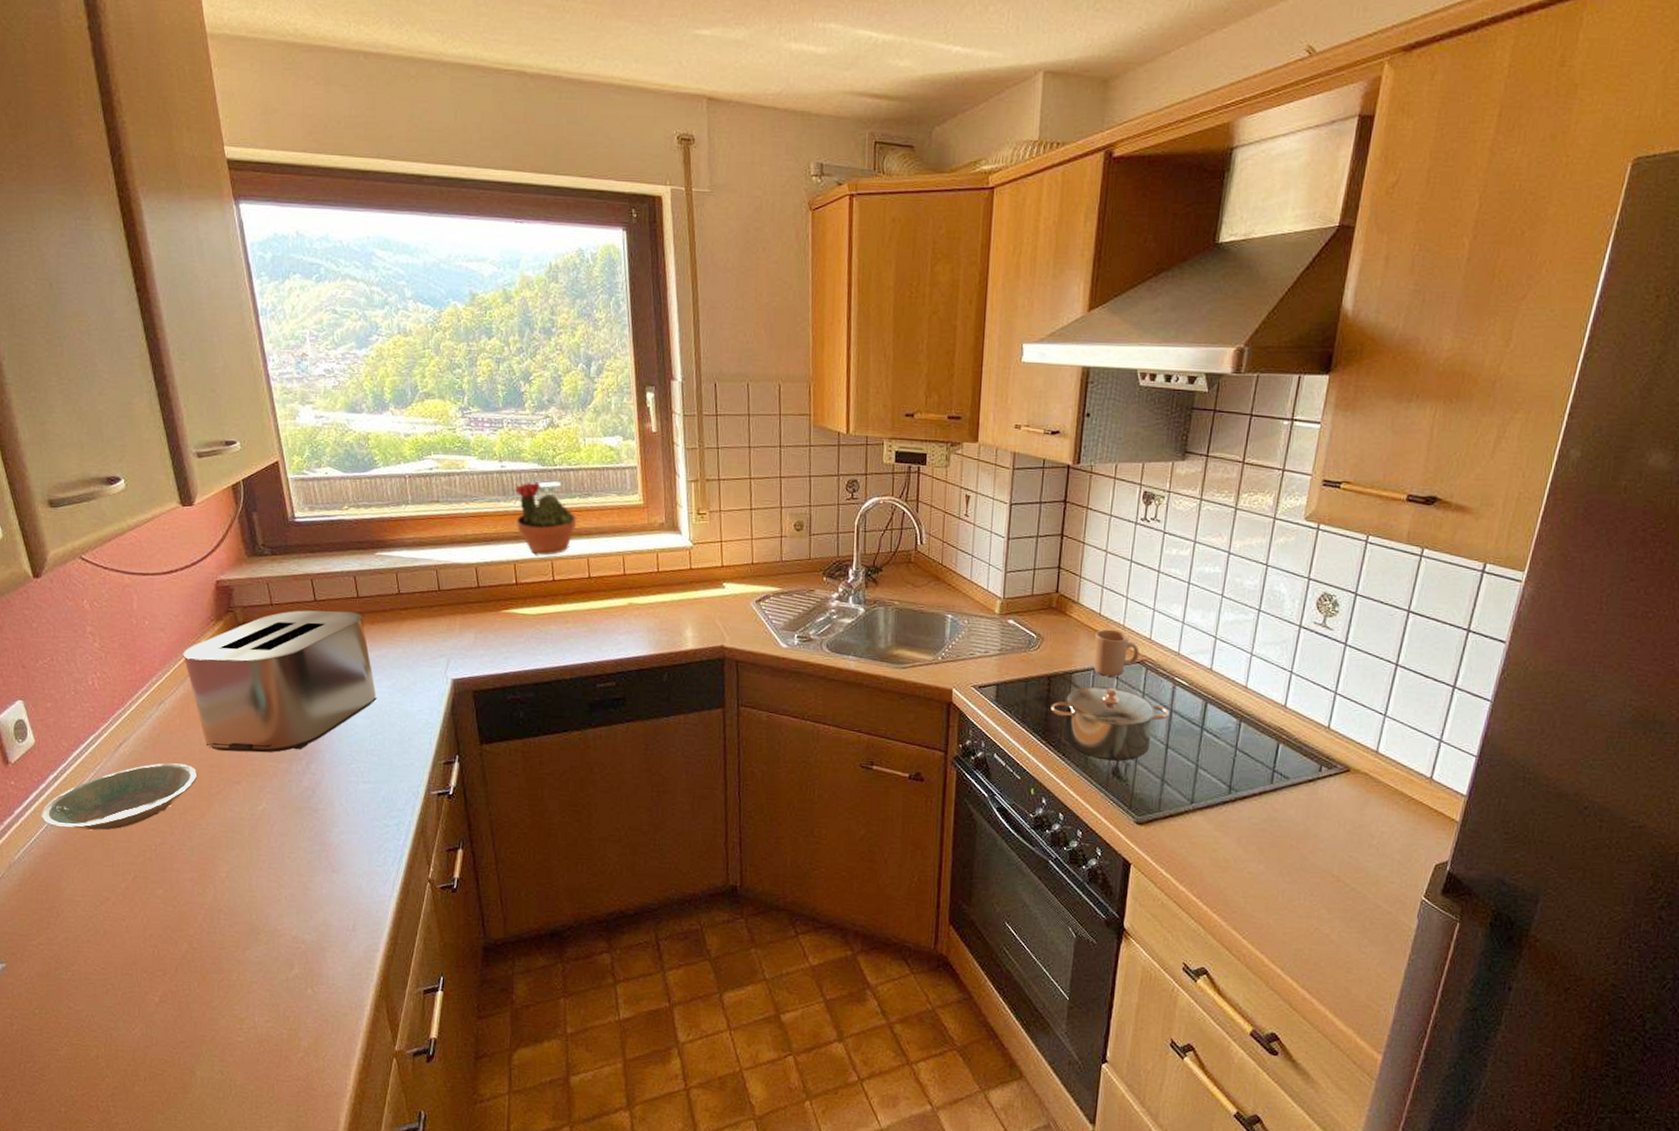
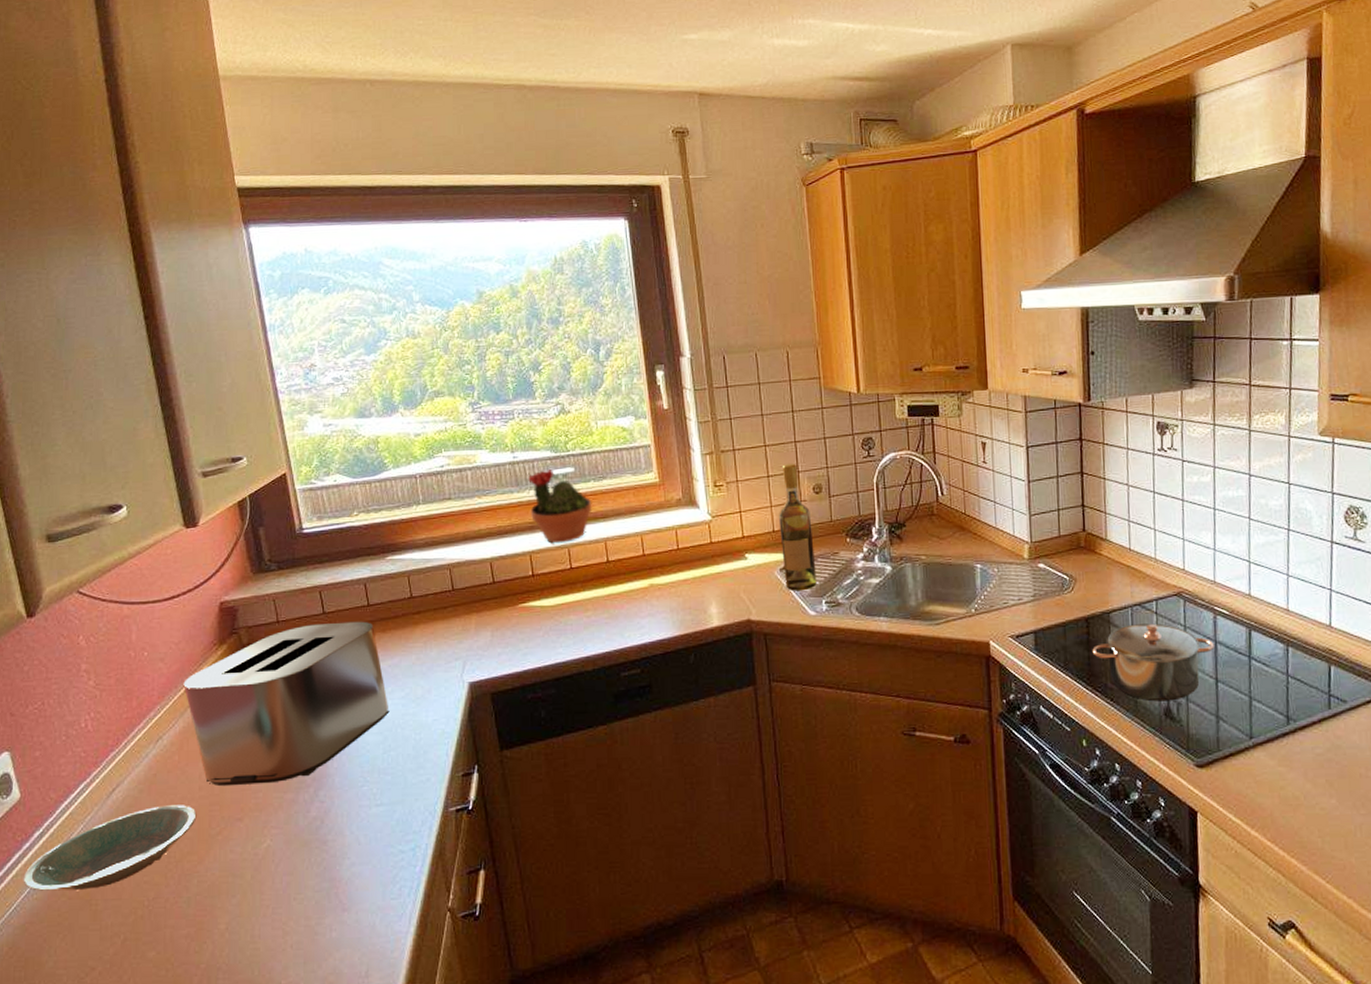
bottle: none [758,498,791,624] -> present [779,463,817,591]
mug: present [1093,629,1140,677] -> none [1128,563,1175,613]

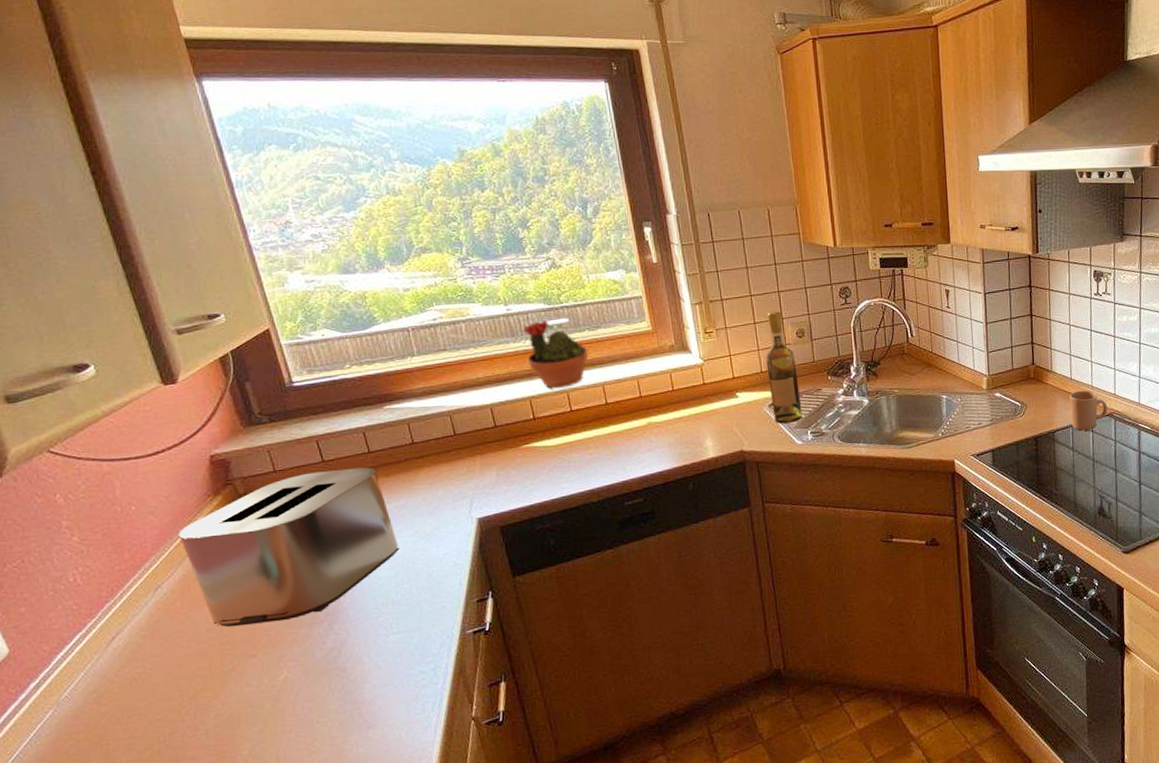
bowl: present [23,805,197,891] -> none [22,646,207,738]
cooking pot: present [1092,623,1214,702] -> none [1040,439,1139,503]
mug: none [1128,563,1175,613] -> present [1069,390,1108,431]

